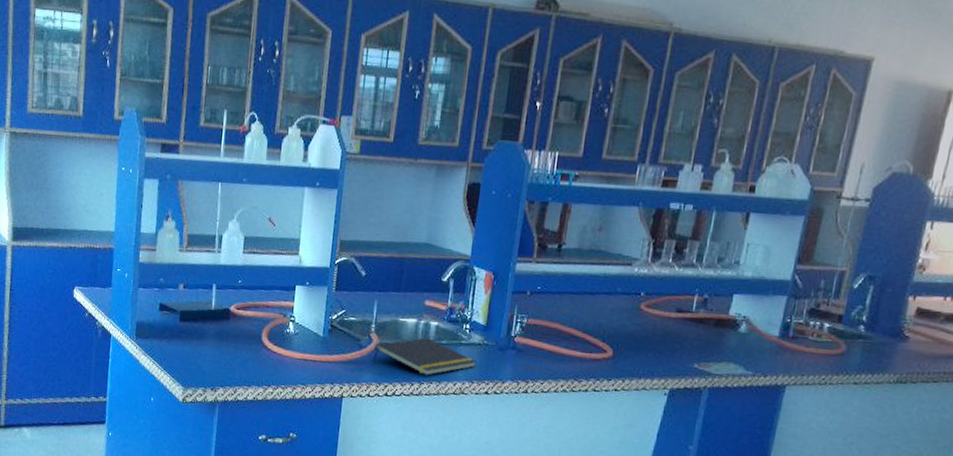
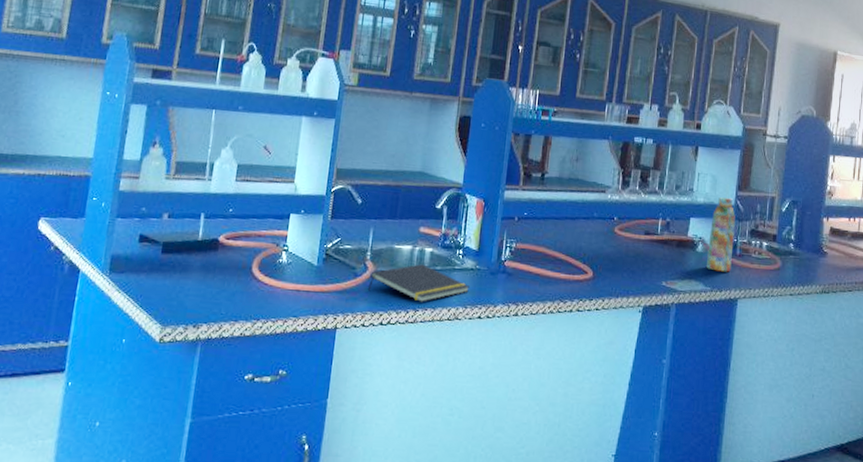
water bottle: none [750,271,792,356] -> present [707,197,736,272]

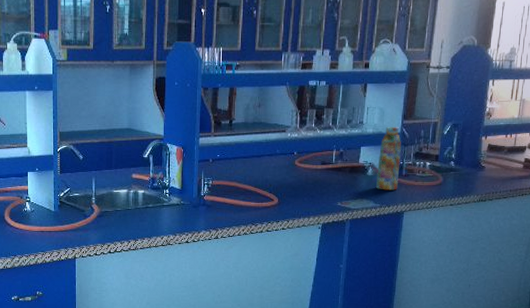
notepad: present [367,264,470,302] -> none [96,204,177,233]

